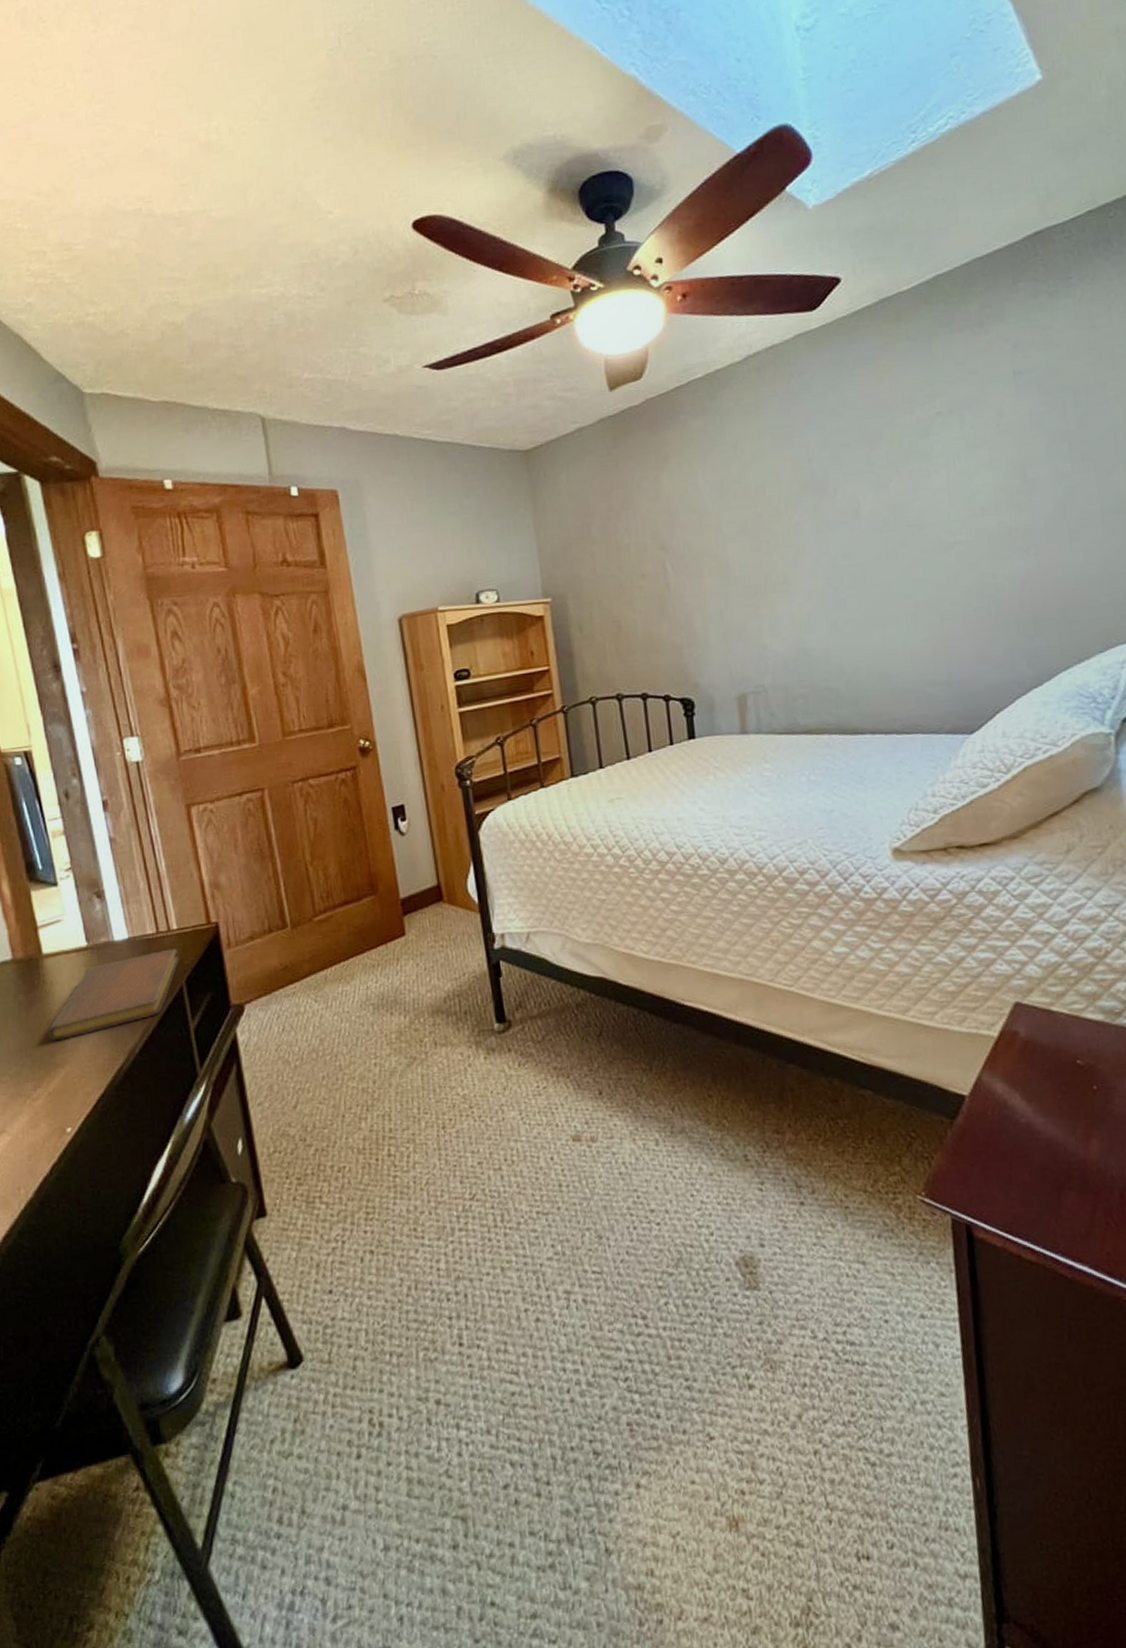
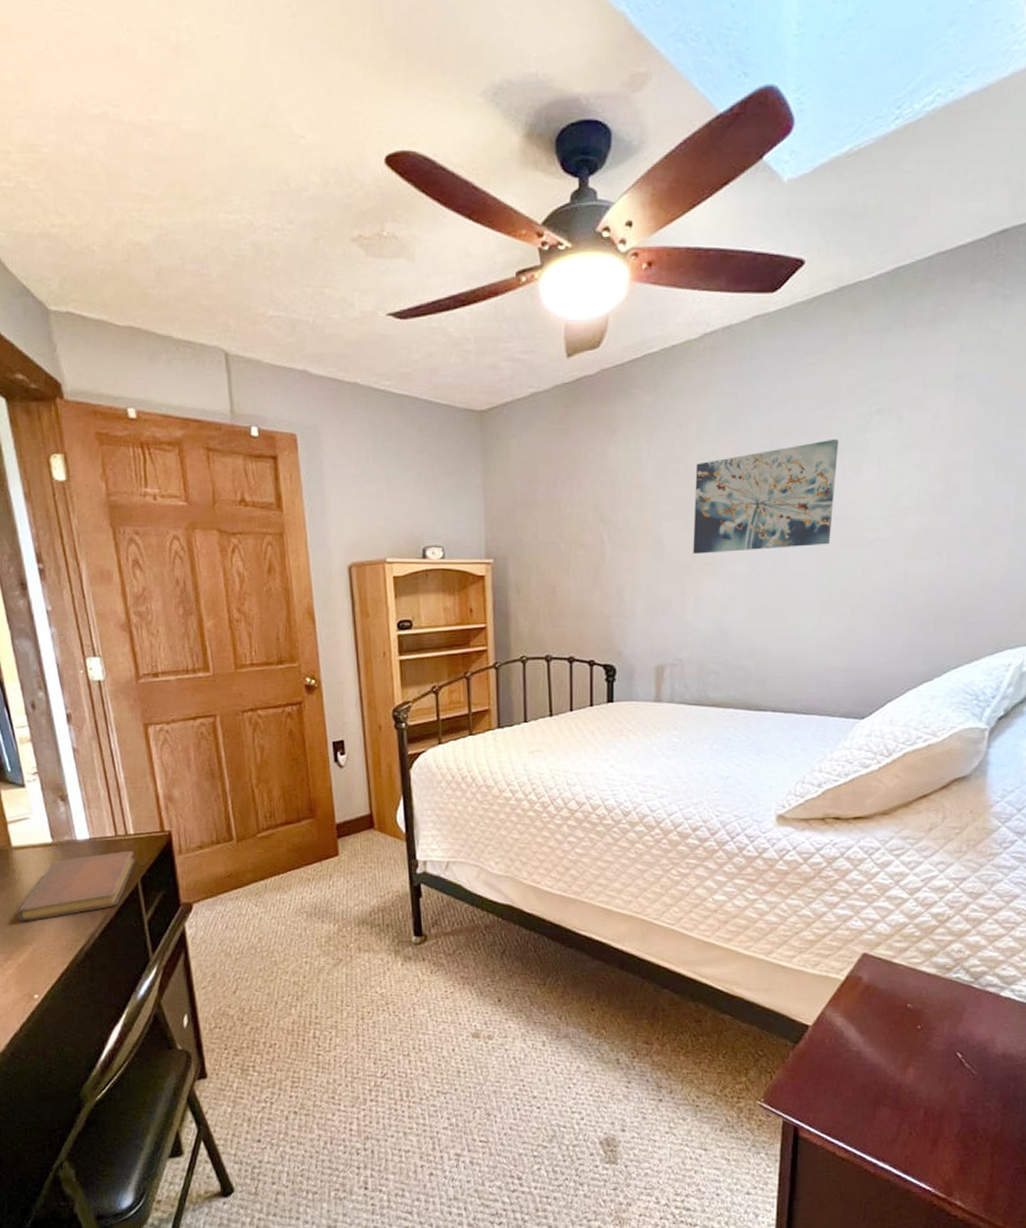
wall art: none [755,445,908,574] -> present [693,438,839,554]

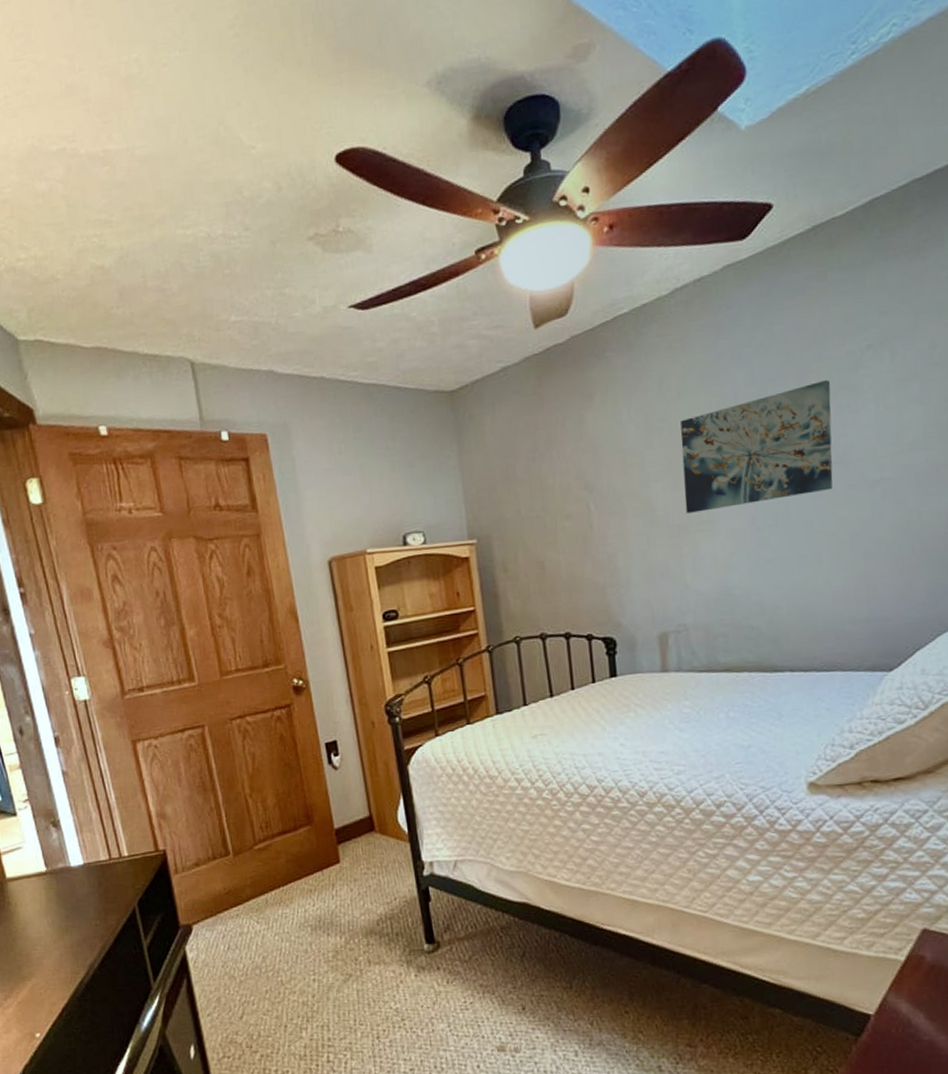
notebook: present [17,851,135,922] -> none [14,873,131,957]

